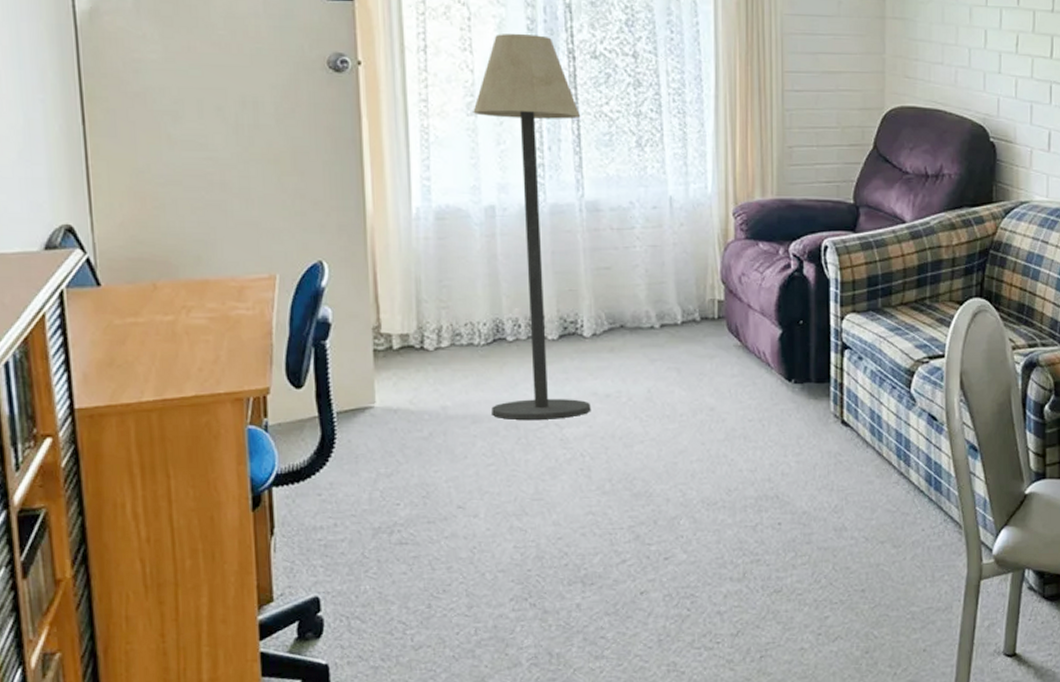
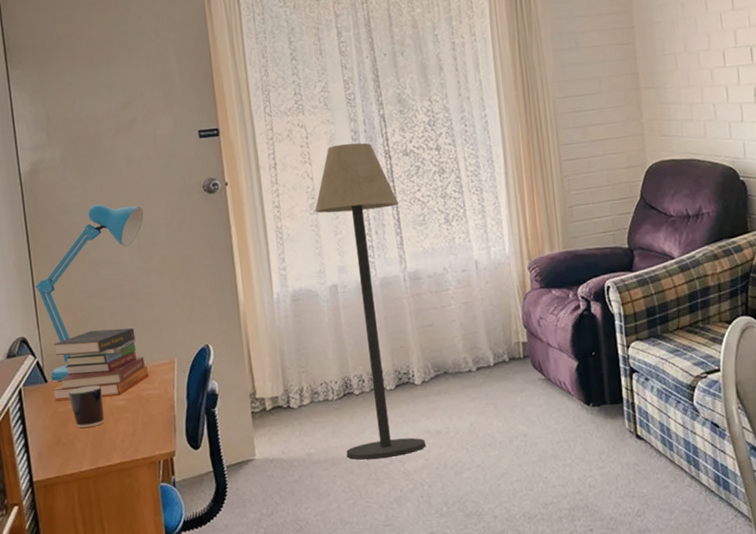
desk lamp: none [89,65,245,286] -> present [35,203,144,382]
books: none [107,226,239,312] -> present [52,328,148,402]
mug: none [128,296,177,349] -> present [67,385,104,428]

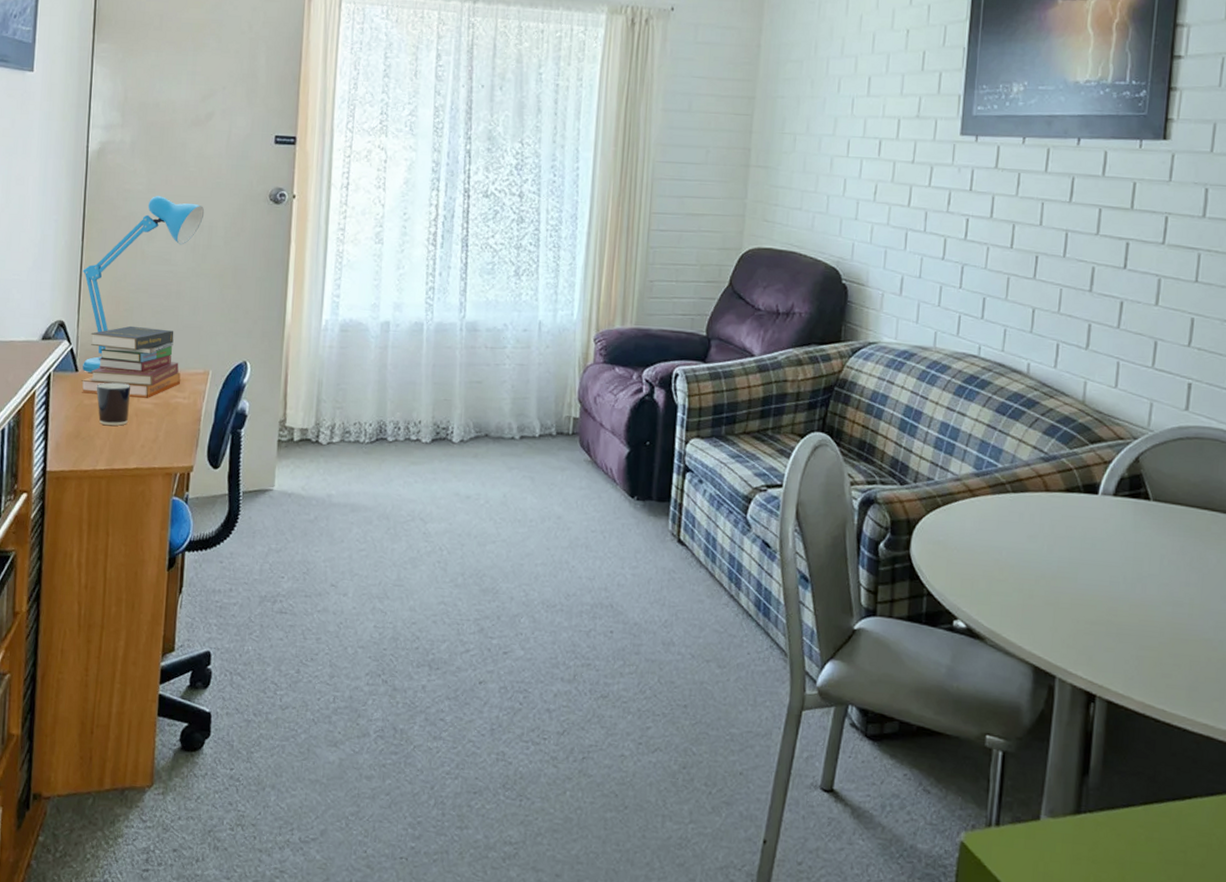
floor lamp: present [315,143,426,460] -> none [368,174,469,514]

